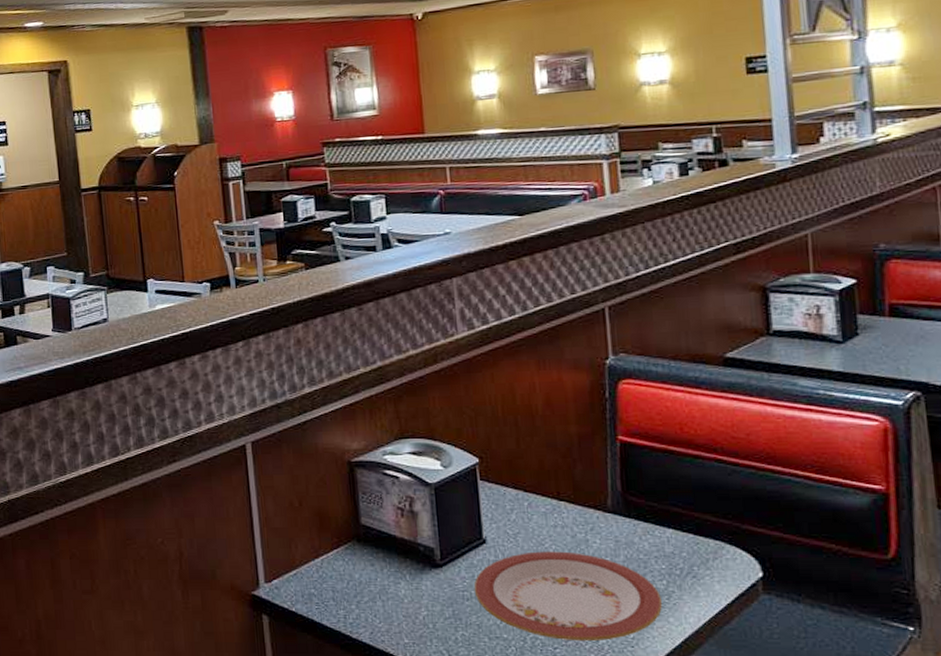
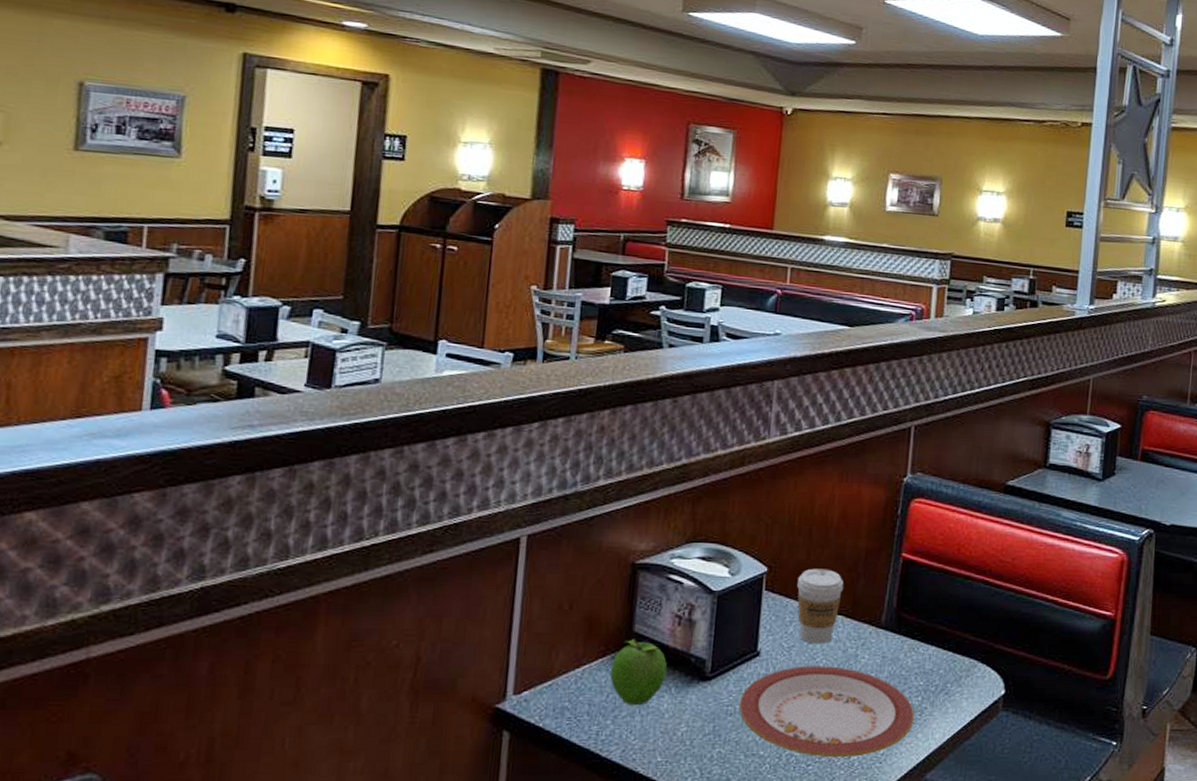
fruit: none [346,531,399,592] -> present [610,639,668,706]
coffee cup: none [511,456,561,531] -> present [797,568,844,645]

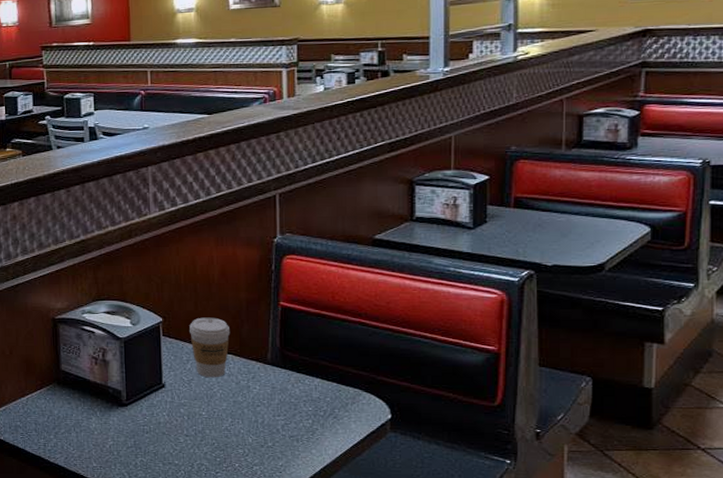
fruit: present [610,639,668,706] -> none [47,375,92,425]
plate: present [738,665,914,758] -> none [152,395,307,468]

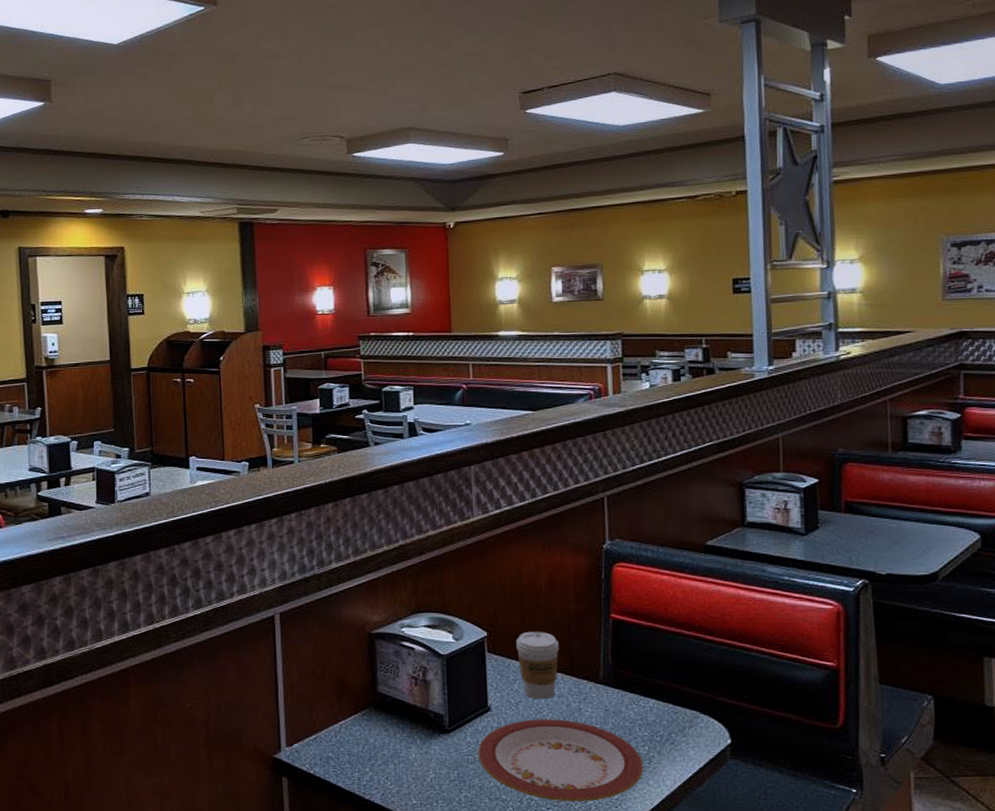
plate: none [152,395,307,468] -> present [477,719,643,802]

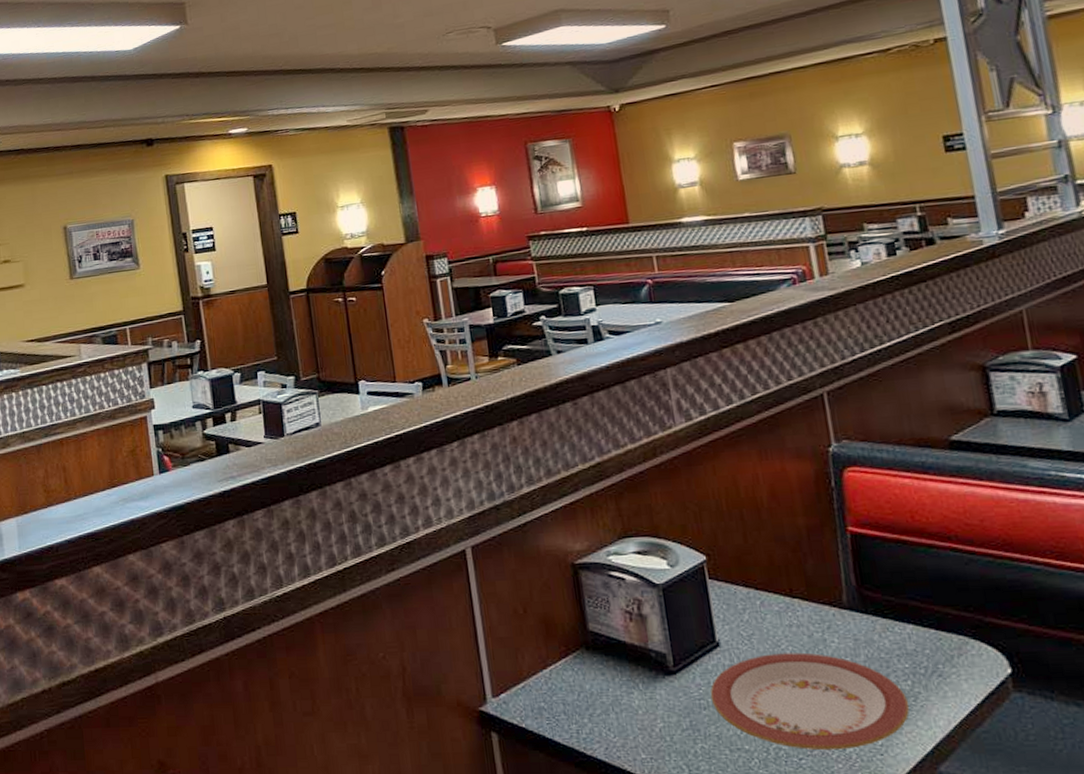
coffee cup: present [516,631,560,700] -> none [740,551,794,631]

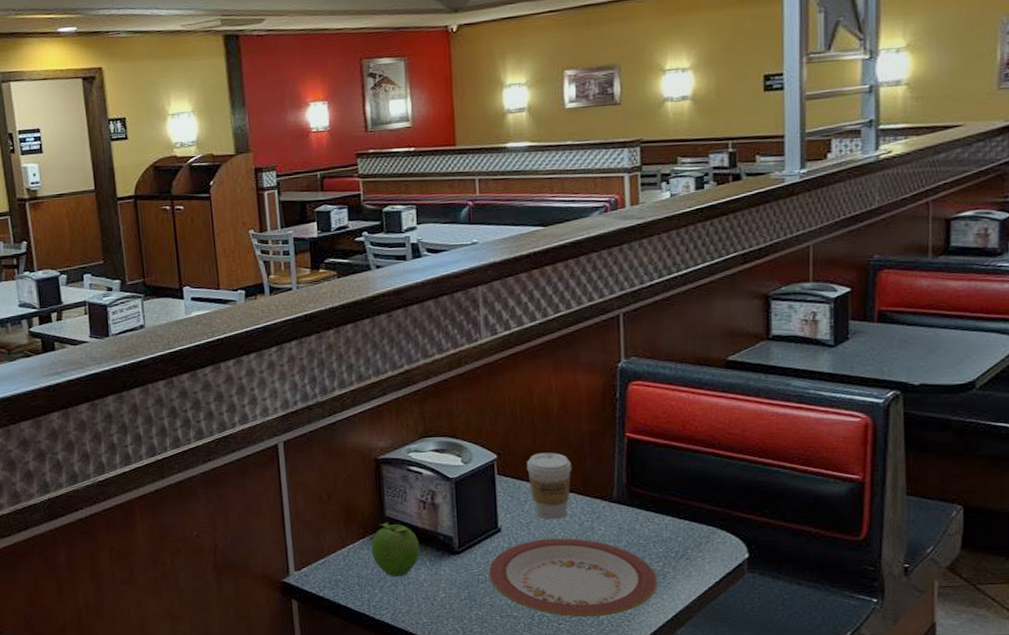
fruit: none [575,637,631,704] -> present [371,522,420,577]
coffee cup: none [740,551,794,631] -> present [527,452,572,520]

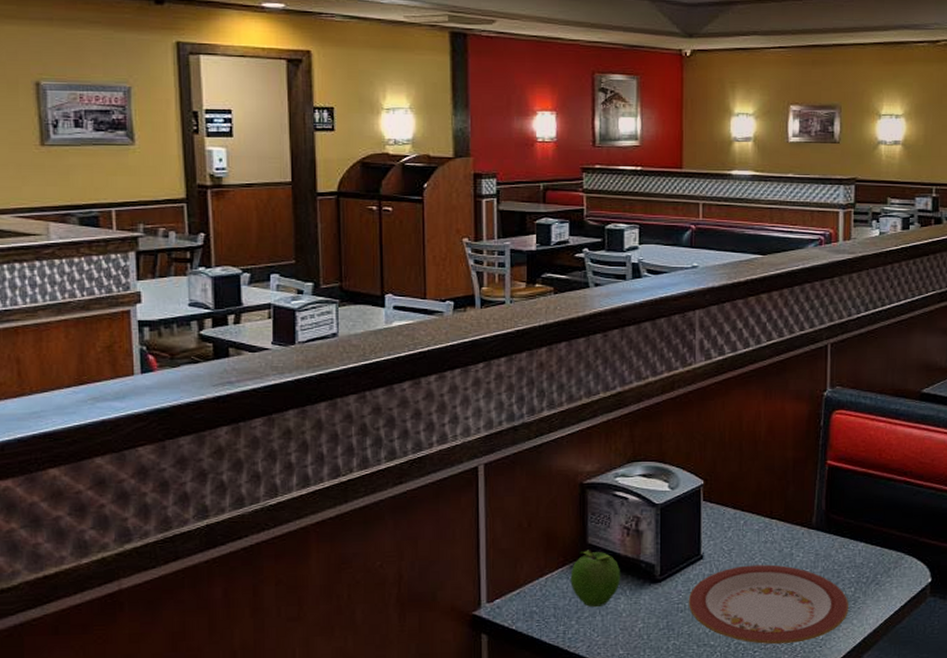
coffee cup: present [527,452,572,520] -> none [732,479,776,546]

